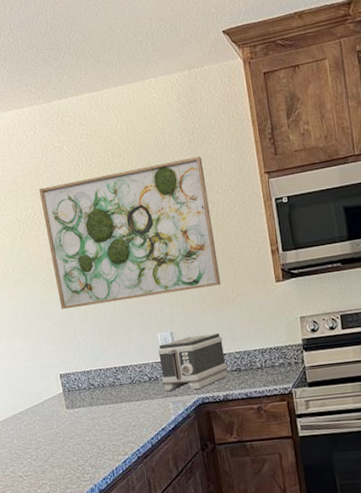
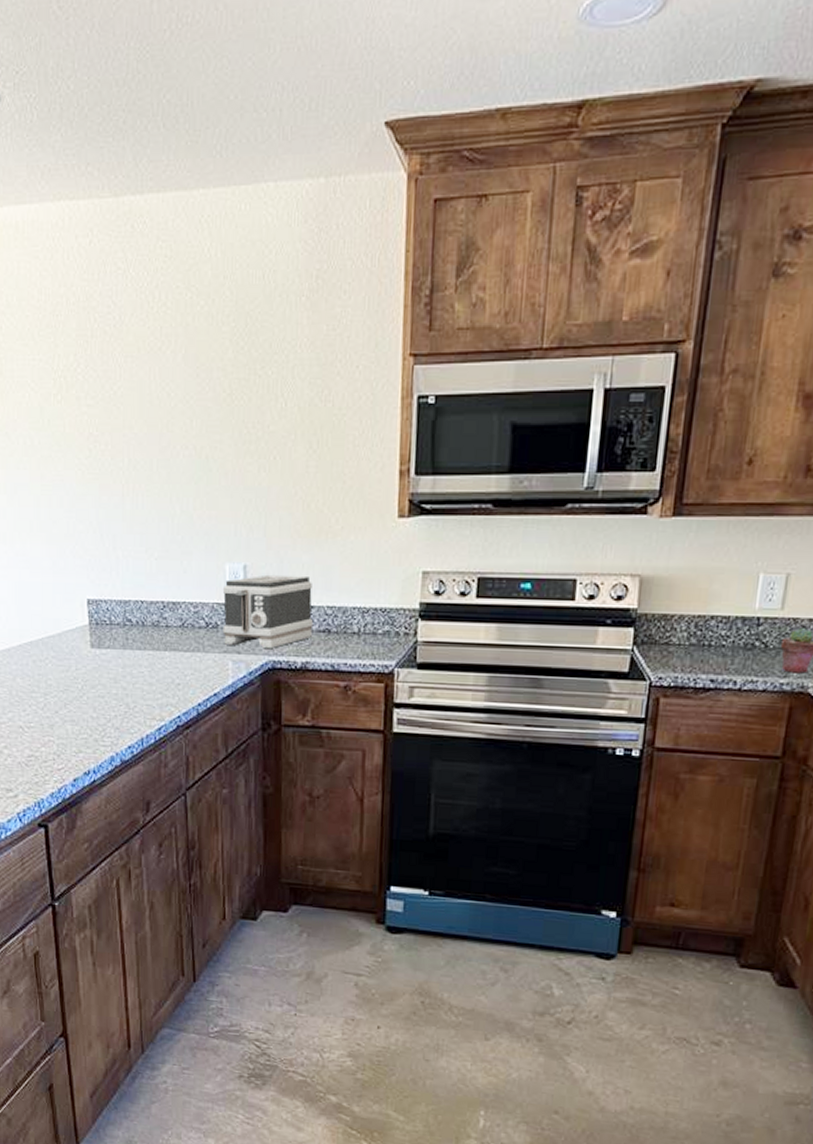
wall art: present [38,156,221,310] -> none [87,314,325,511]

